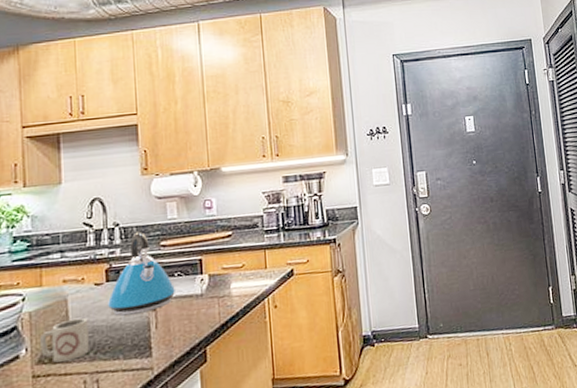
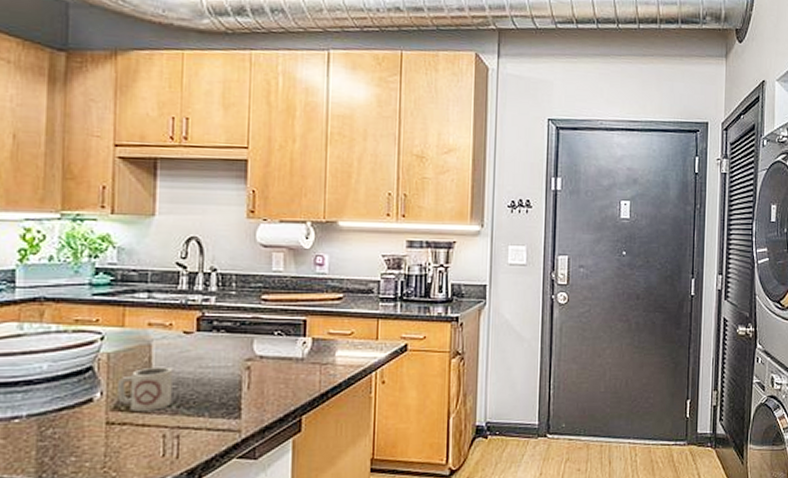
kettle: present [107,231,177,316] -> none [195,280,275,370]

